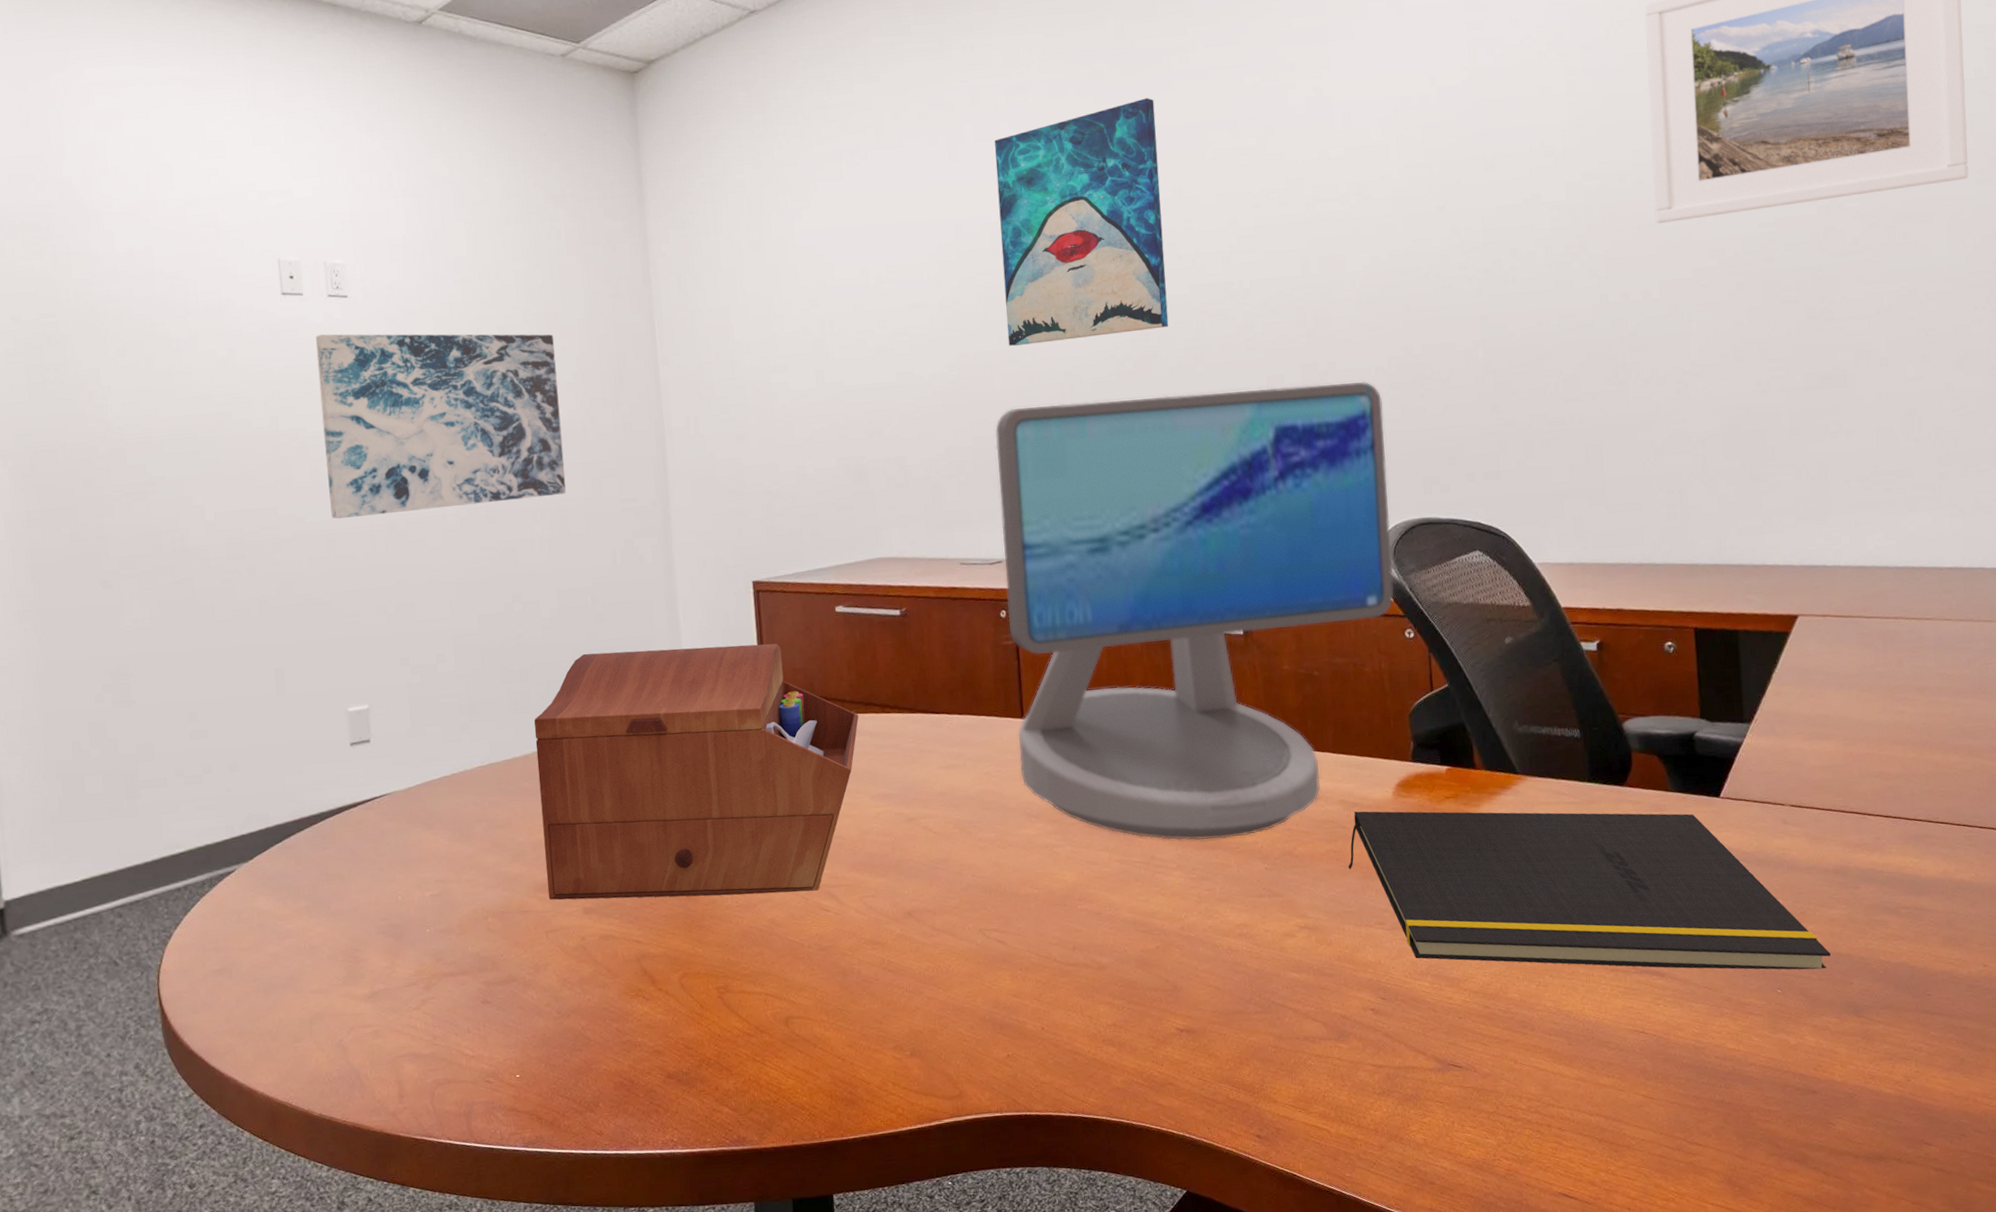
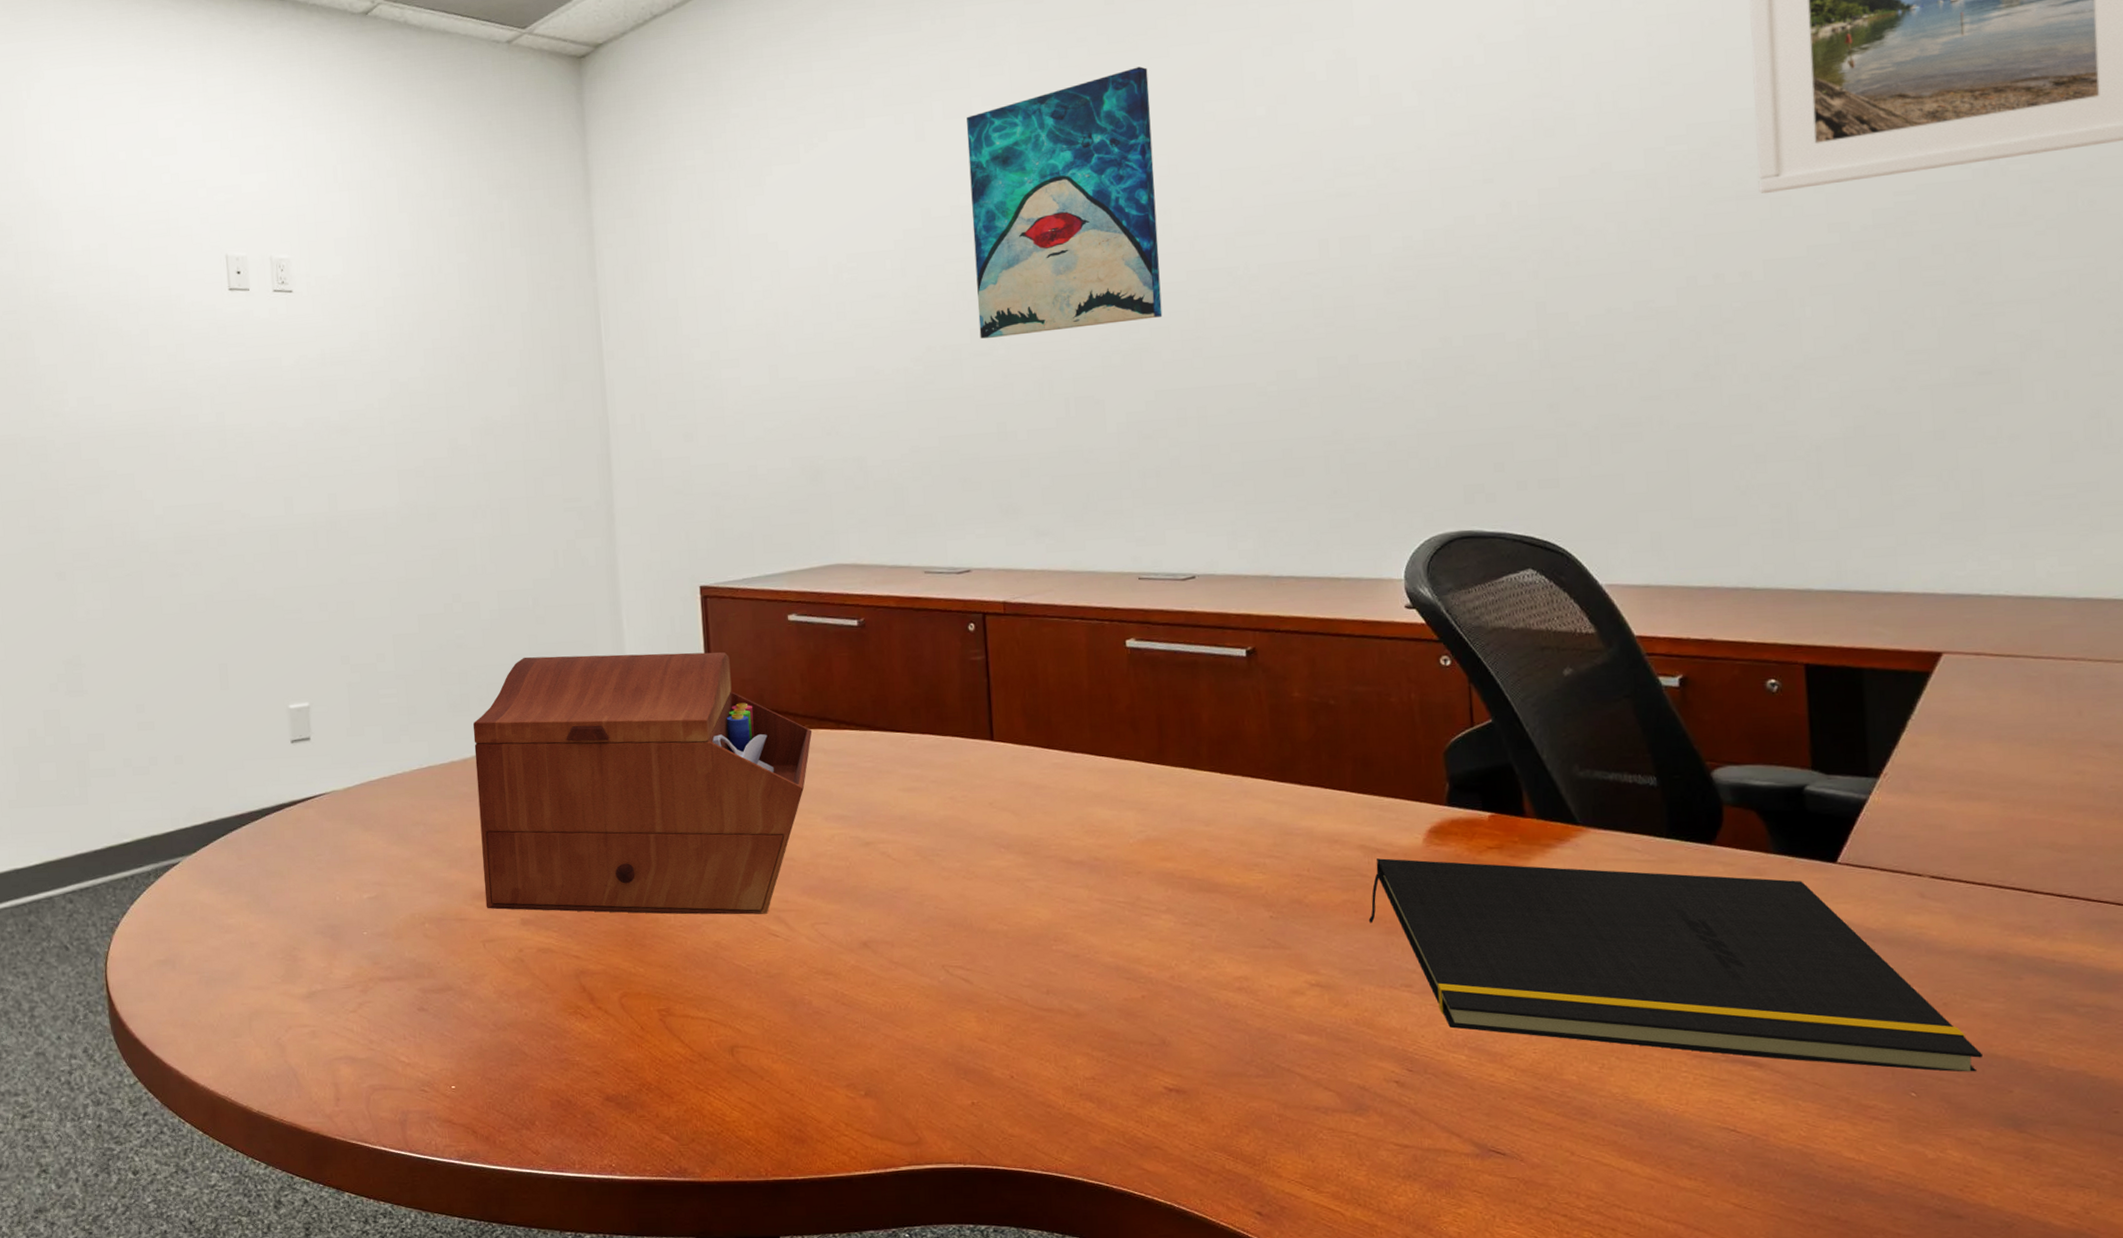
wall art: present [315,334,566,519] -> none [261,328,508,515]
computer monitor: present [995,381,1394,841] -> none [964,376,1427,881]

